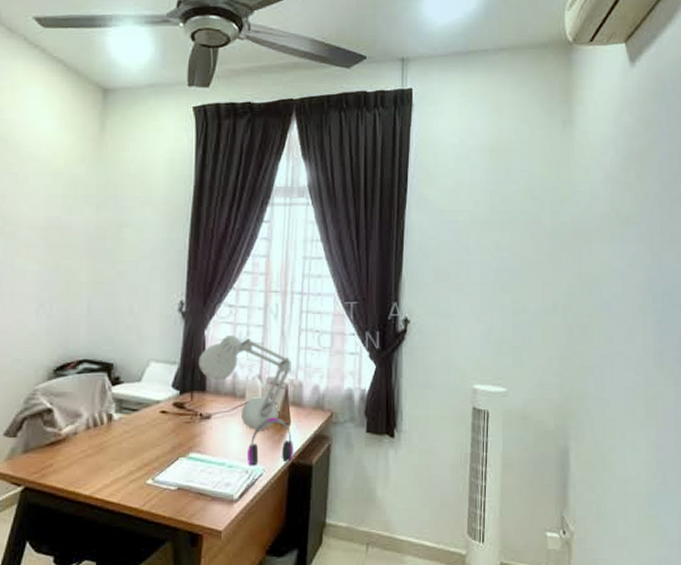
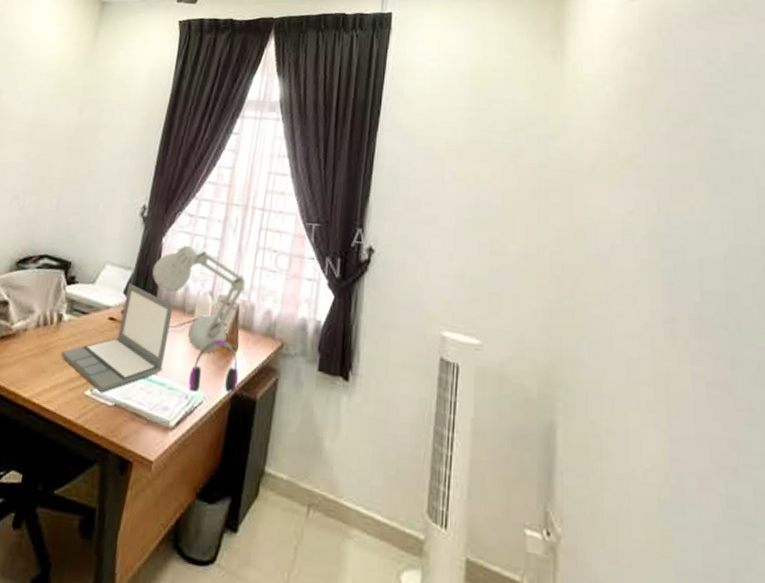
laptop: none [116,377,224,480] -> present [61,283,174,394]

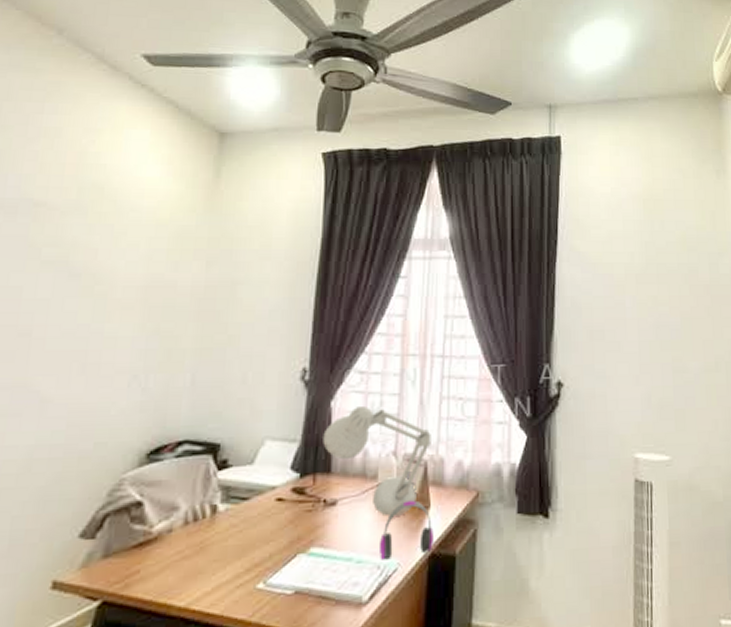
laptop: present [61,283,174,394] -> none [220,457,353,583]

